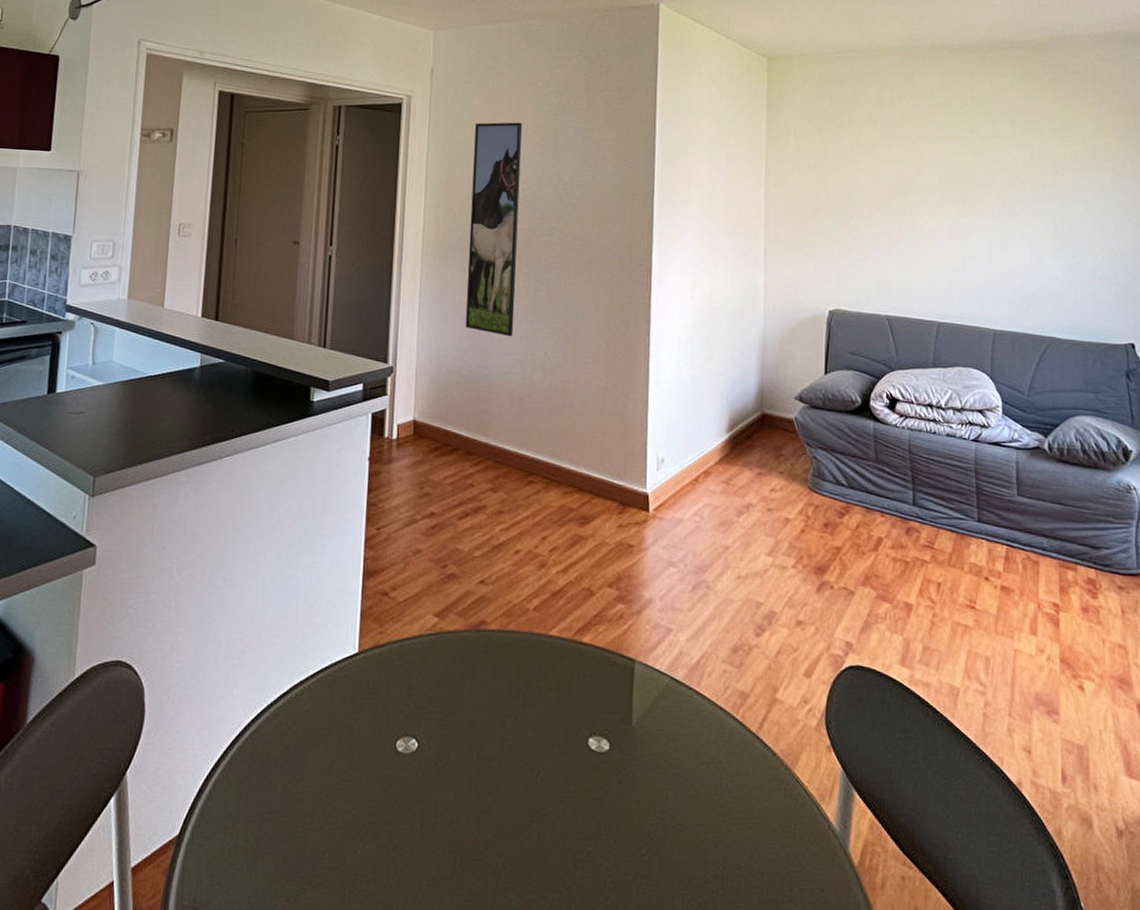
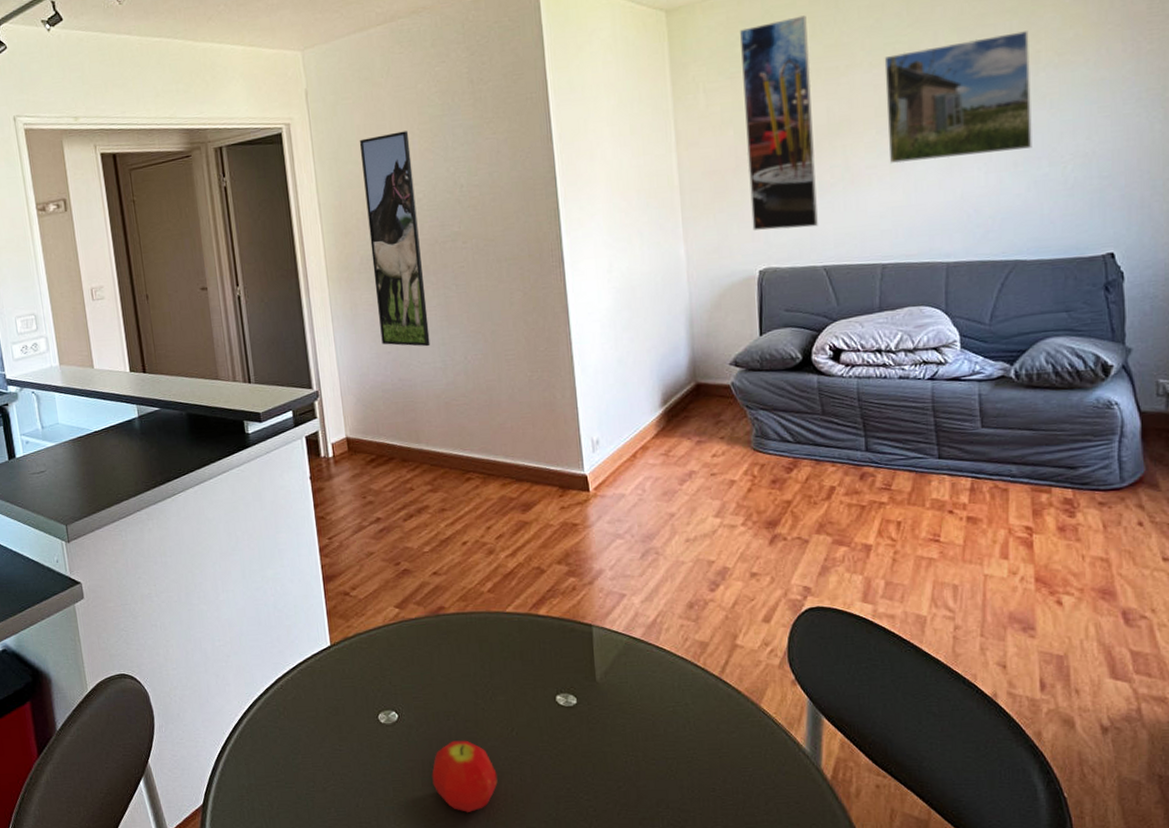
fruit: none [443,781,515,872] -> present [432,740,498,812]
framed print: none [826,84,887,277] -> present [740,15,818,230]
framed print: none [949,132,1069,236] -> present [884,31,1032,164]

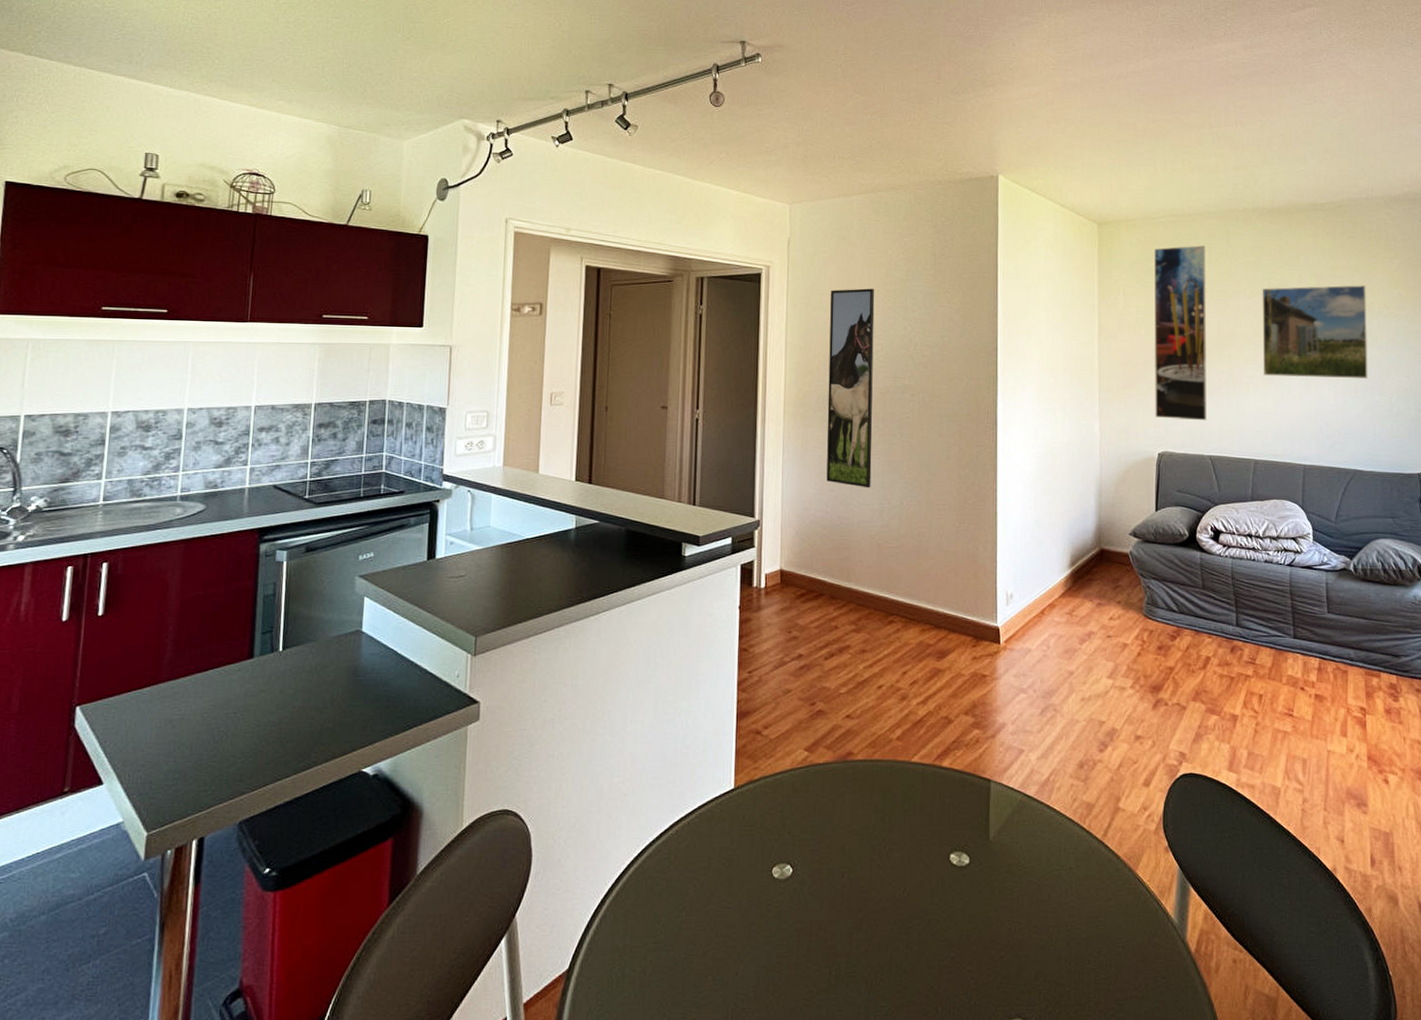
fruit: present [432,740,498,812] -> none [818,900,884,983]

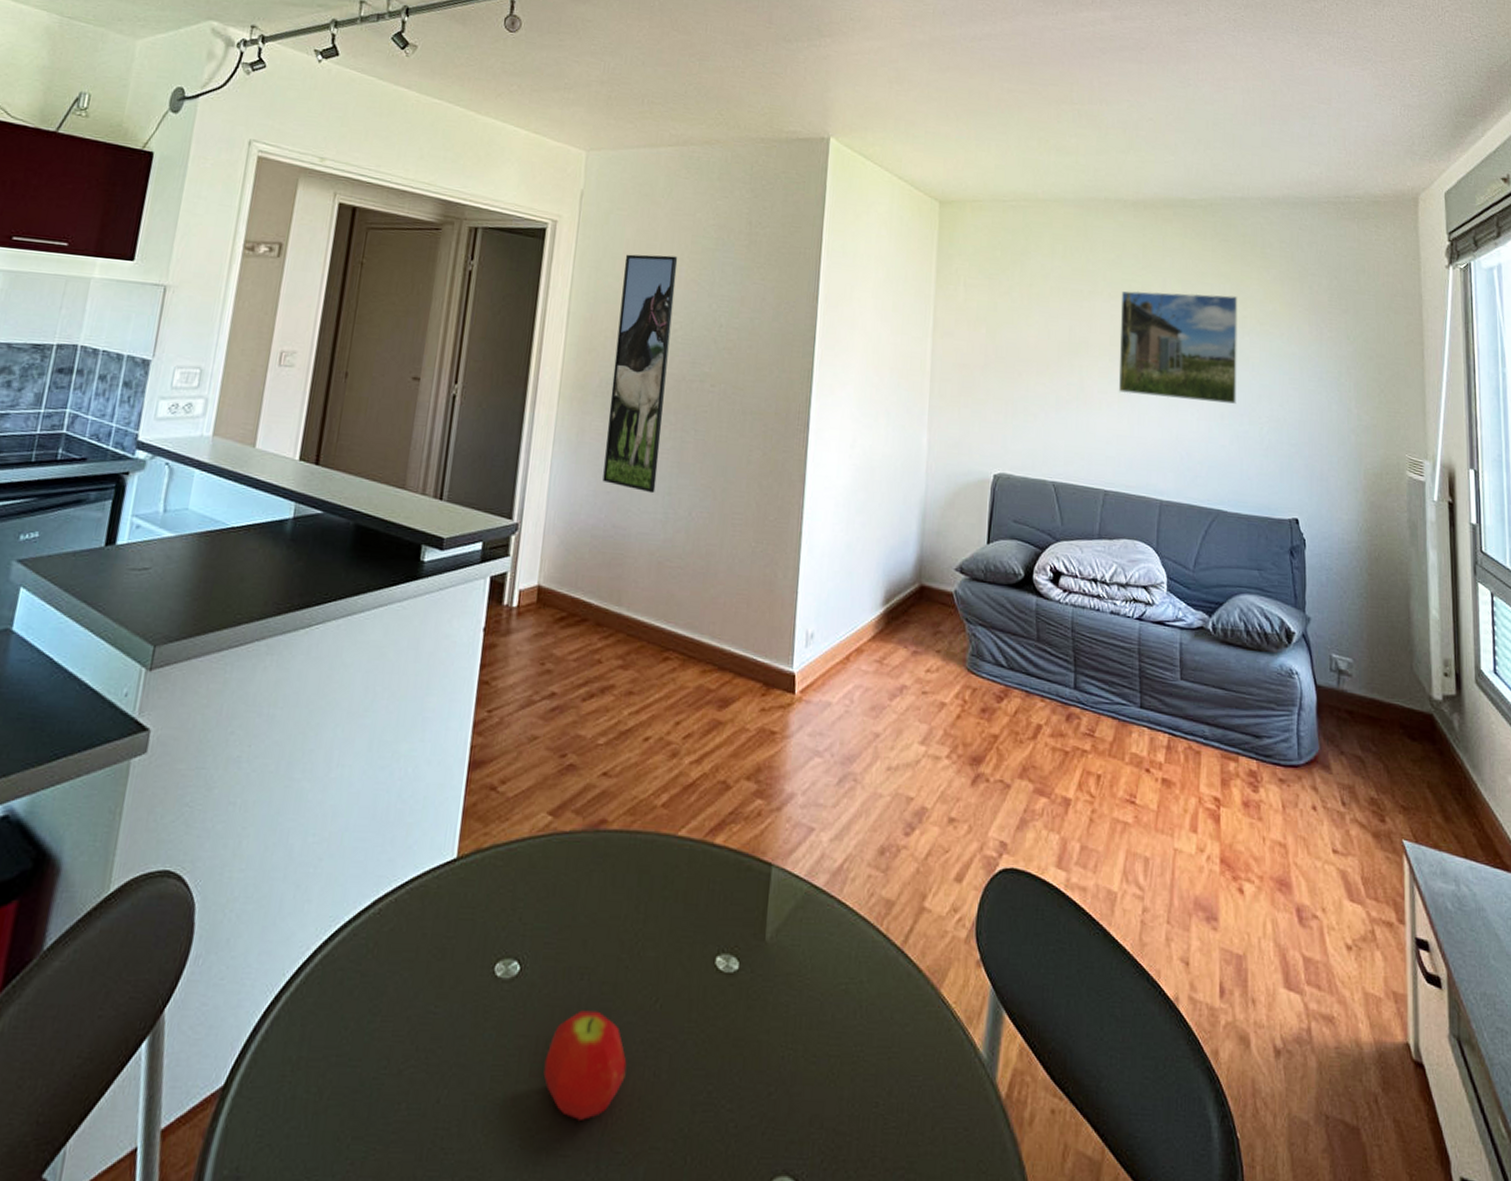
fruit: none [818,900,884,983] -> present [543,1010,627,1120]
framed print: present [1155,245,1206,421] -> none [992,235,1060,440]

